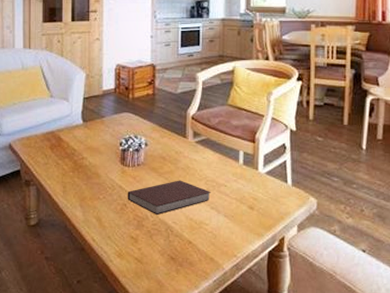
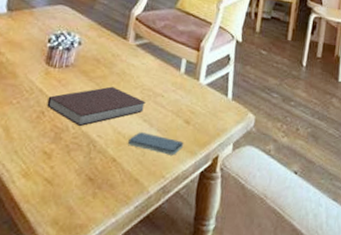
smartphone: none [200,218,251,237] -> present [128,132,184,155]

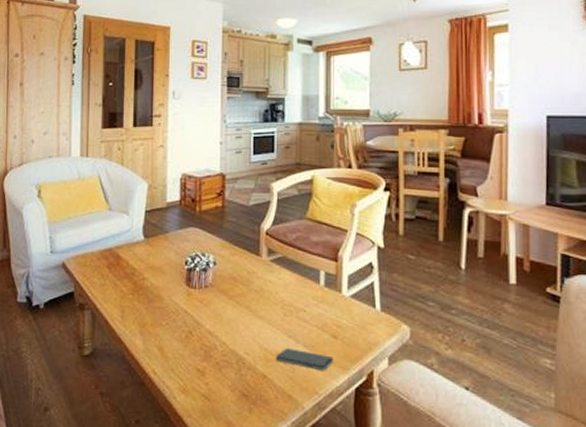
notebook: present [46,86,146,127] -> none [193,304,288,345]

